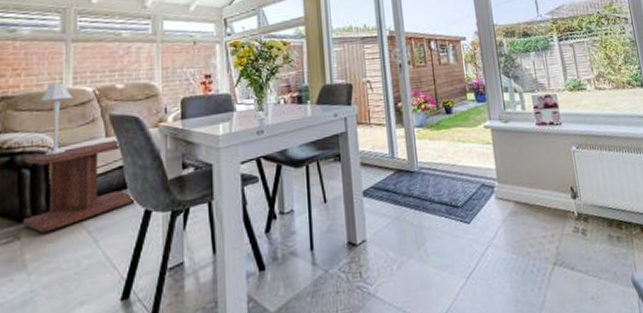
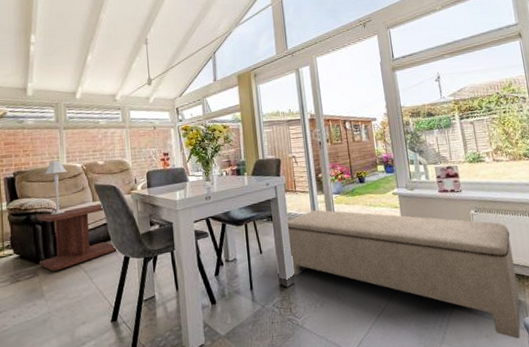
bench: none [357,146,629,300] -> present [285,209,521,339]

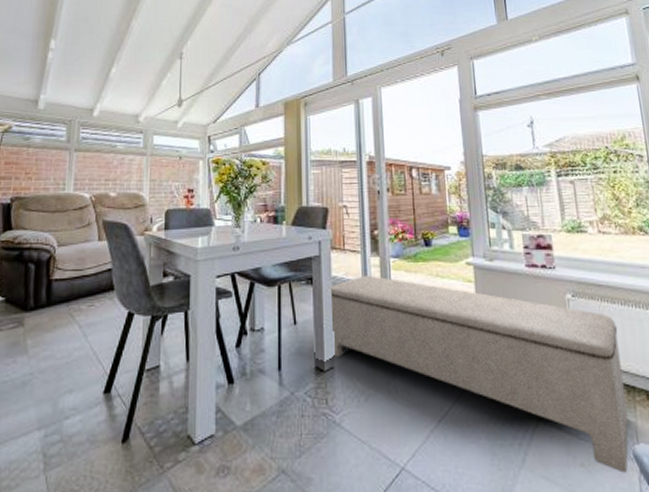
side table: present [36,203,116,272] -> none [26,244,119,323]
table lamp: present [44,161,67,215] -> none [45,188,73,253]

